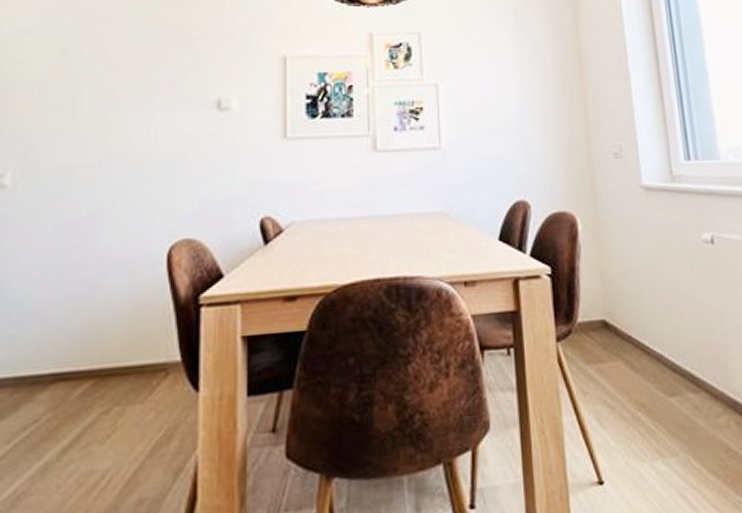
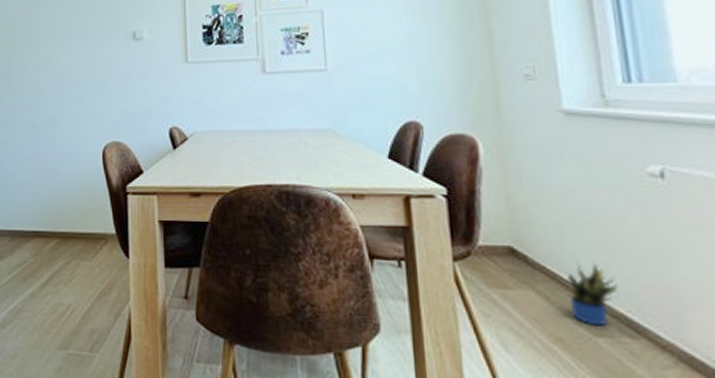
potted plant: none [646,326,685,387] -> present [564,261,619,327]

